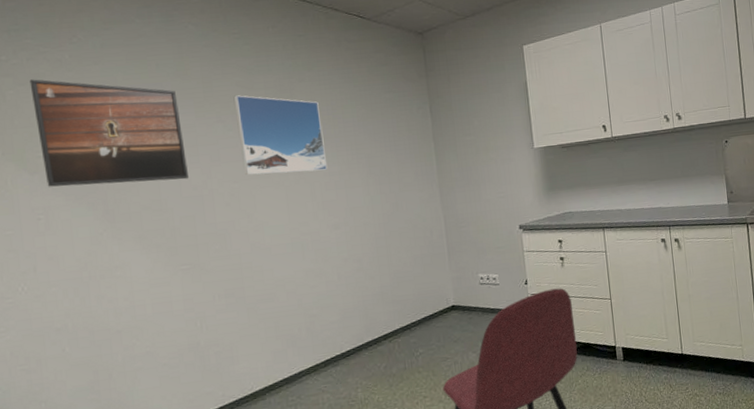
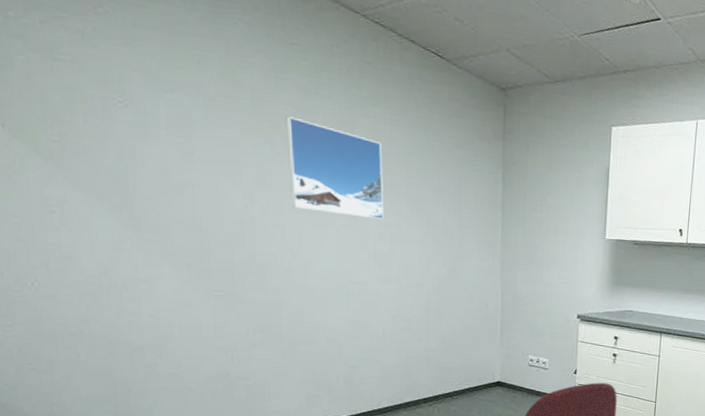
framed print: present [29,79,189,187] -> none [43,47,228,200]

